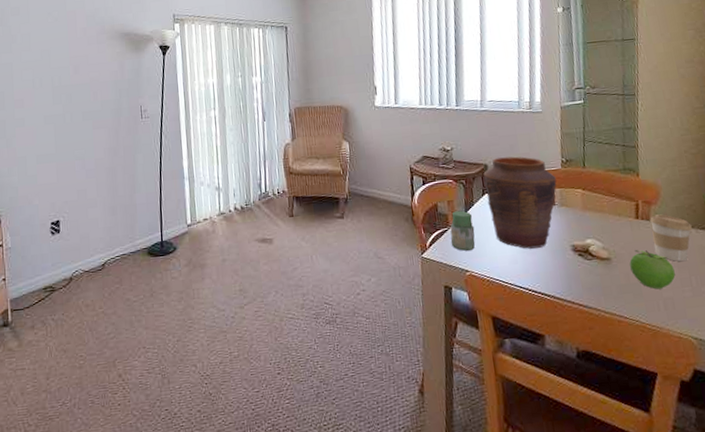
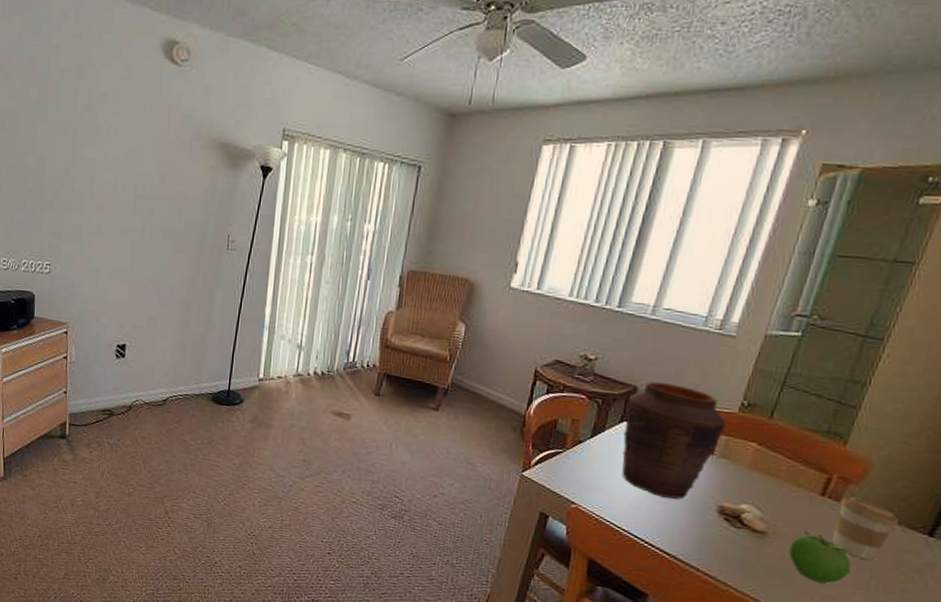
jar: present [450,210,475,252] -> none [562,432,598,482]

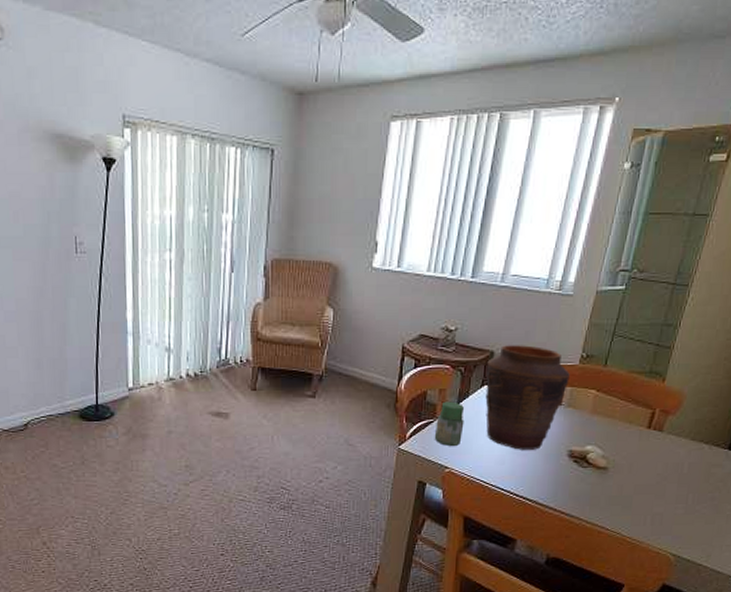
jar: none [562,432,598,482] -> present [434,401,464,447]
fruit: present [789,531,852,584] -> none [626,462,674,504]
coffee cup: present [831,497,899,561] -> none [657,426,706,478]

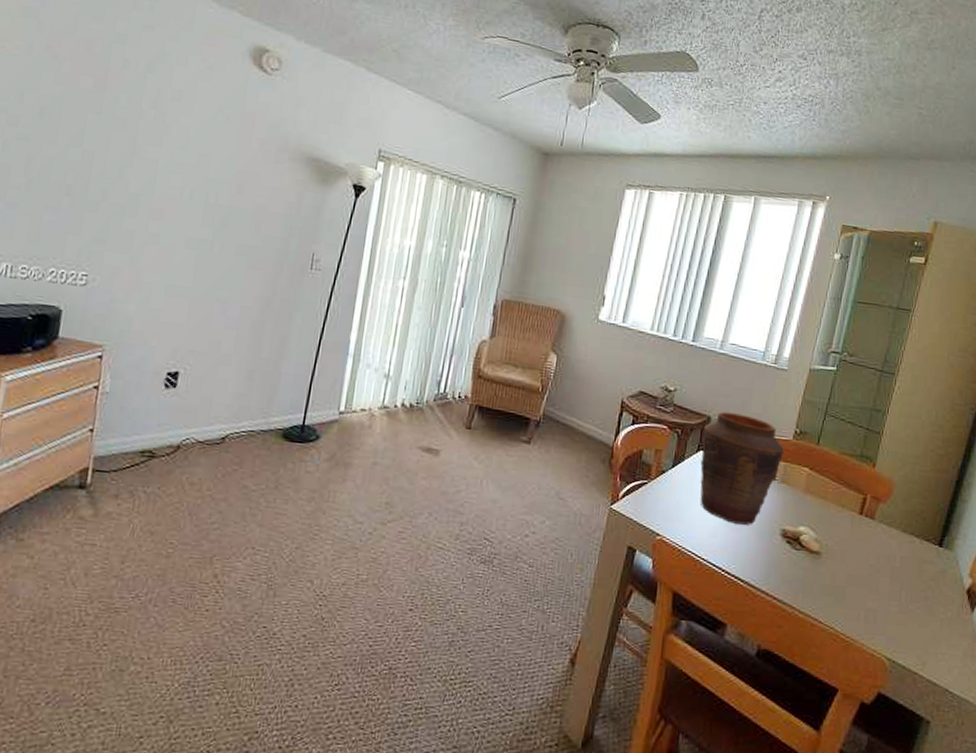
jar: present [434,401,464,447] -> none [647,463,679,513]

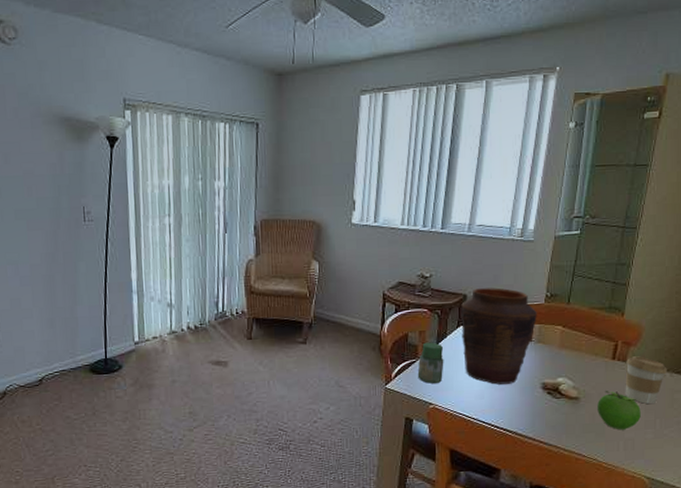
jar: none [647,463,679,513] -> present [417,342,444,384]
fruit: none [839,549,886,598] -> present [598,391,641,430]
coffee cup: none [870,514,917,573] -> present [625,356,667,405]

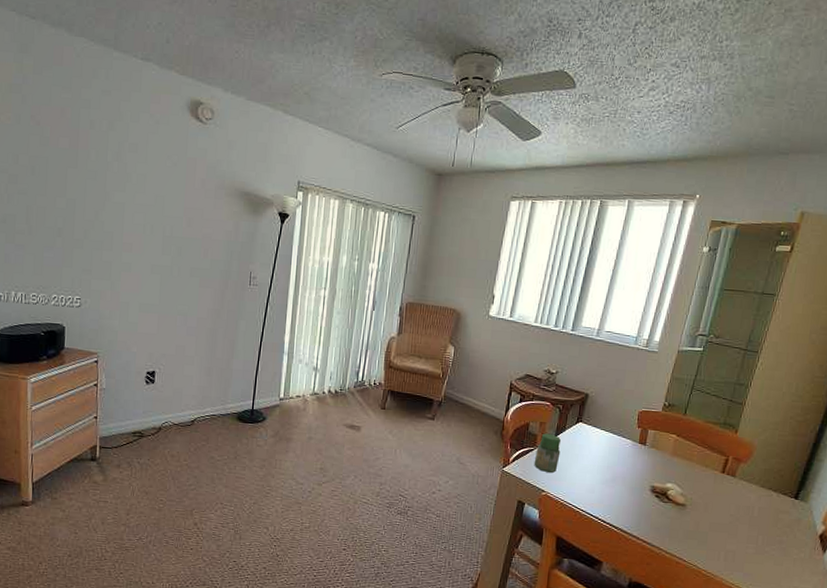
vase: present [461,288,537,385] -> none [579,389,654,483]
fruit: present [598,391,641,430] -> none [702,502,745,542]
coffee cup: present [625,356,667,405] -> none [730,473,775,521]

